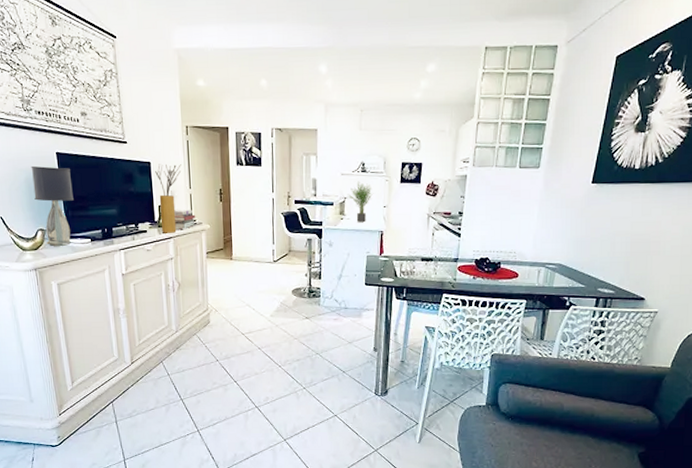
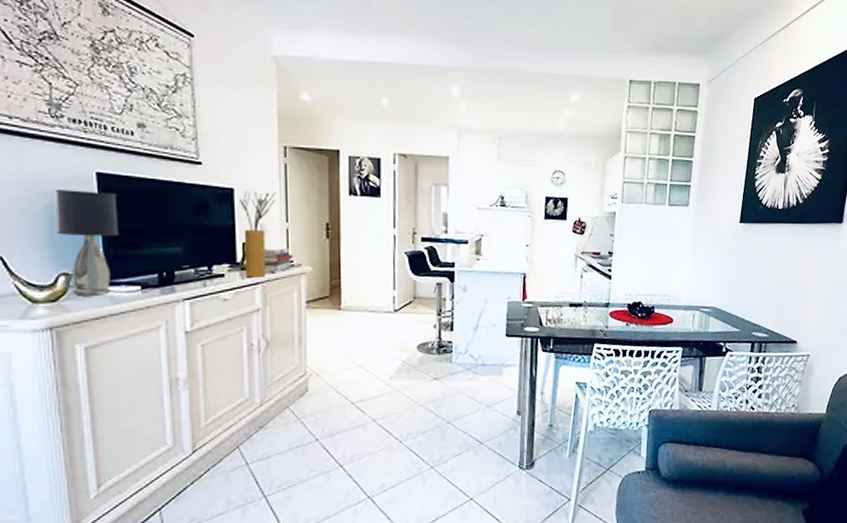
potted plant: present [348,181,373,223] -> none [485,216,514,264]

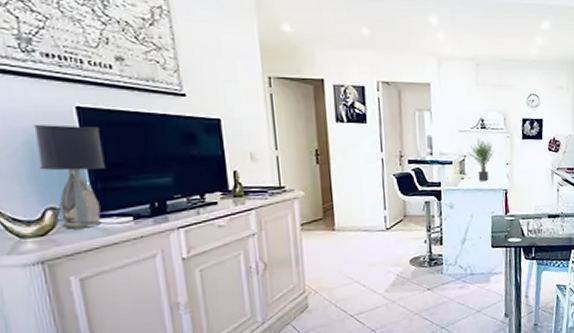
vase: present [240,191,276,278] -> none [227,121,264,204]
books: present [264,247,294,273] -> none [255,174,286,199]
potted plant: none [485,216,514,264] -> present [468,138,494,182]

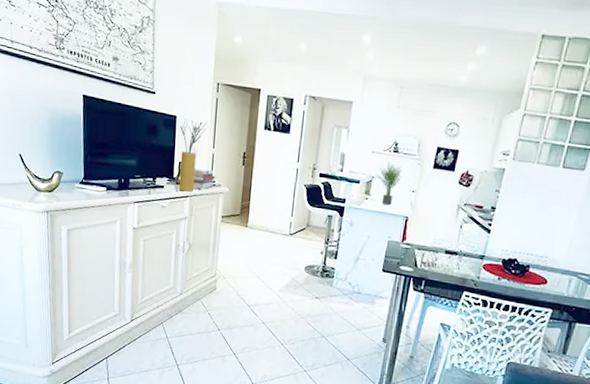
table lamp: present [33,124,107,230] -> none [55,105,96,192]
vase: none [227,121,264,204] -> present [179,119,208,192]
books: none [255,174,286,199] -> present [193,167,216,189]

